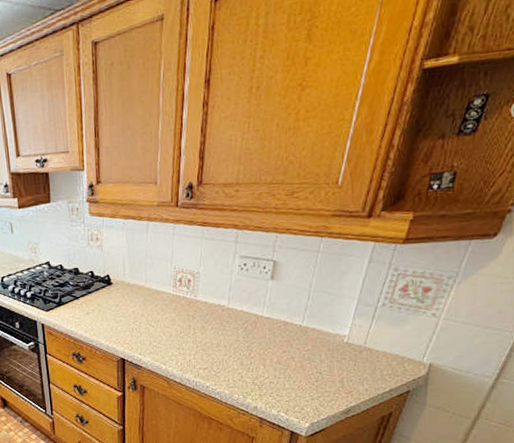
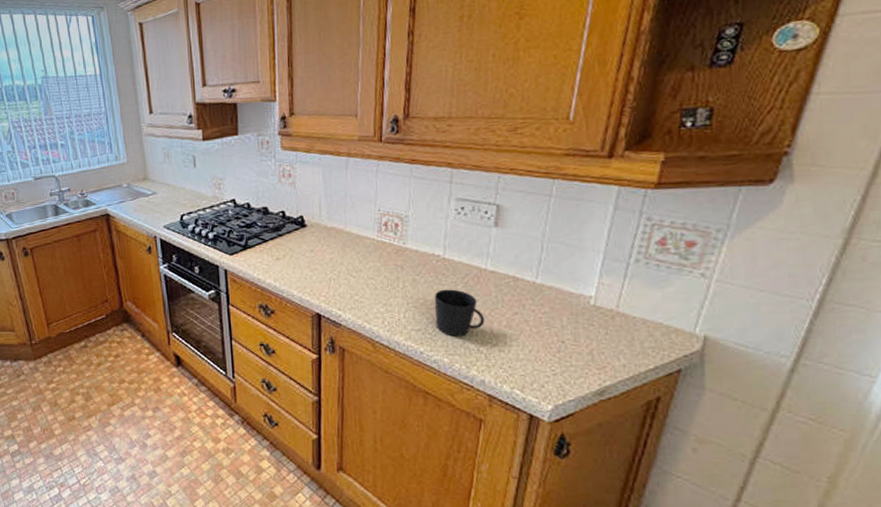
cup: none [220,333,259,373] -> present [435,289,485,337]

